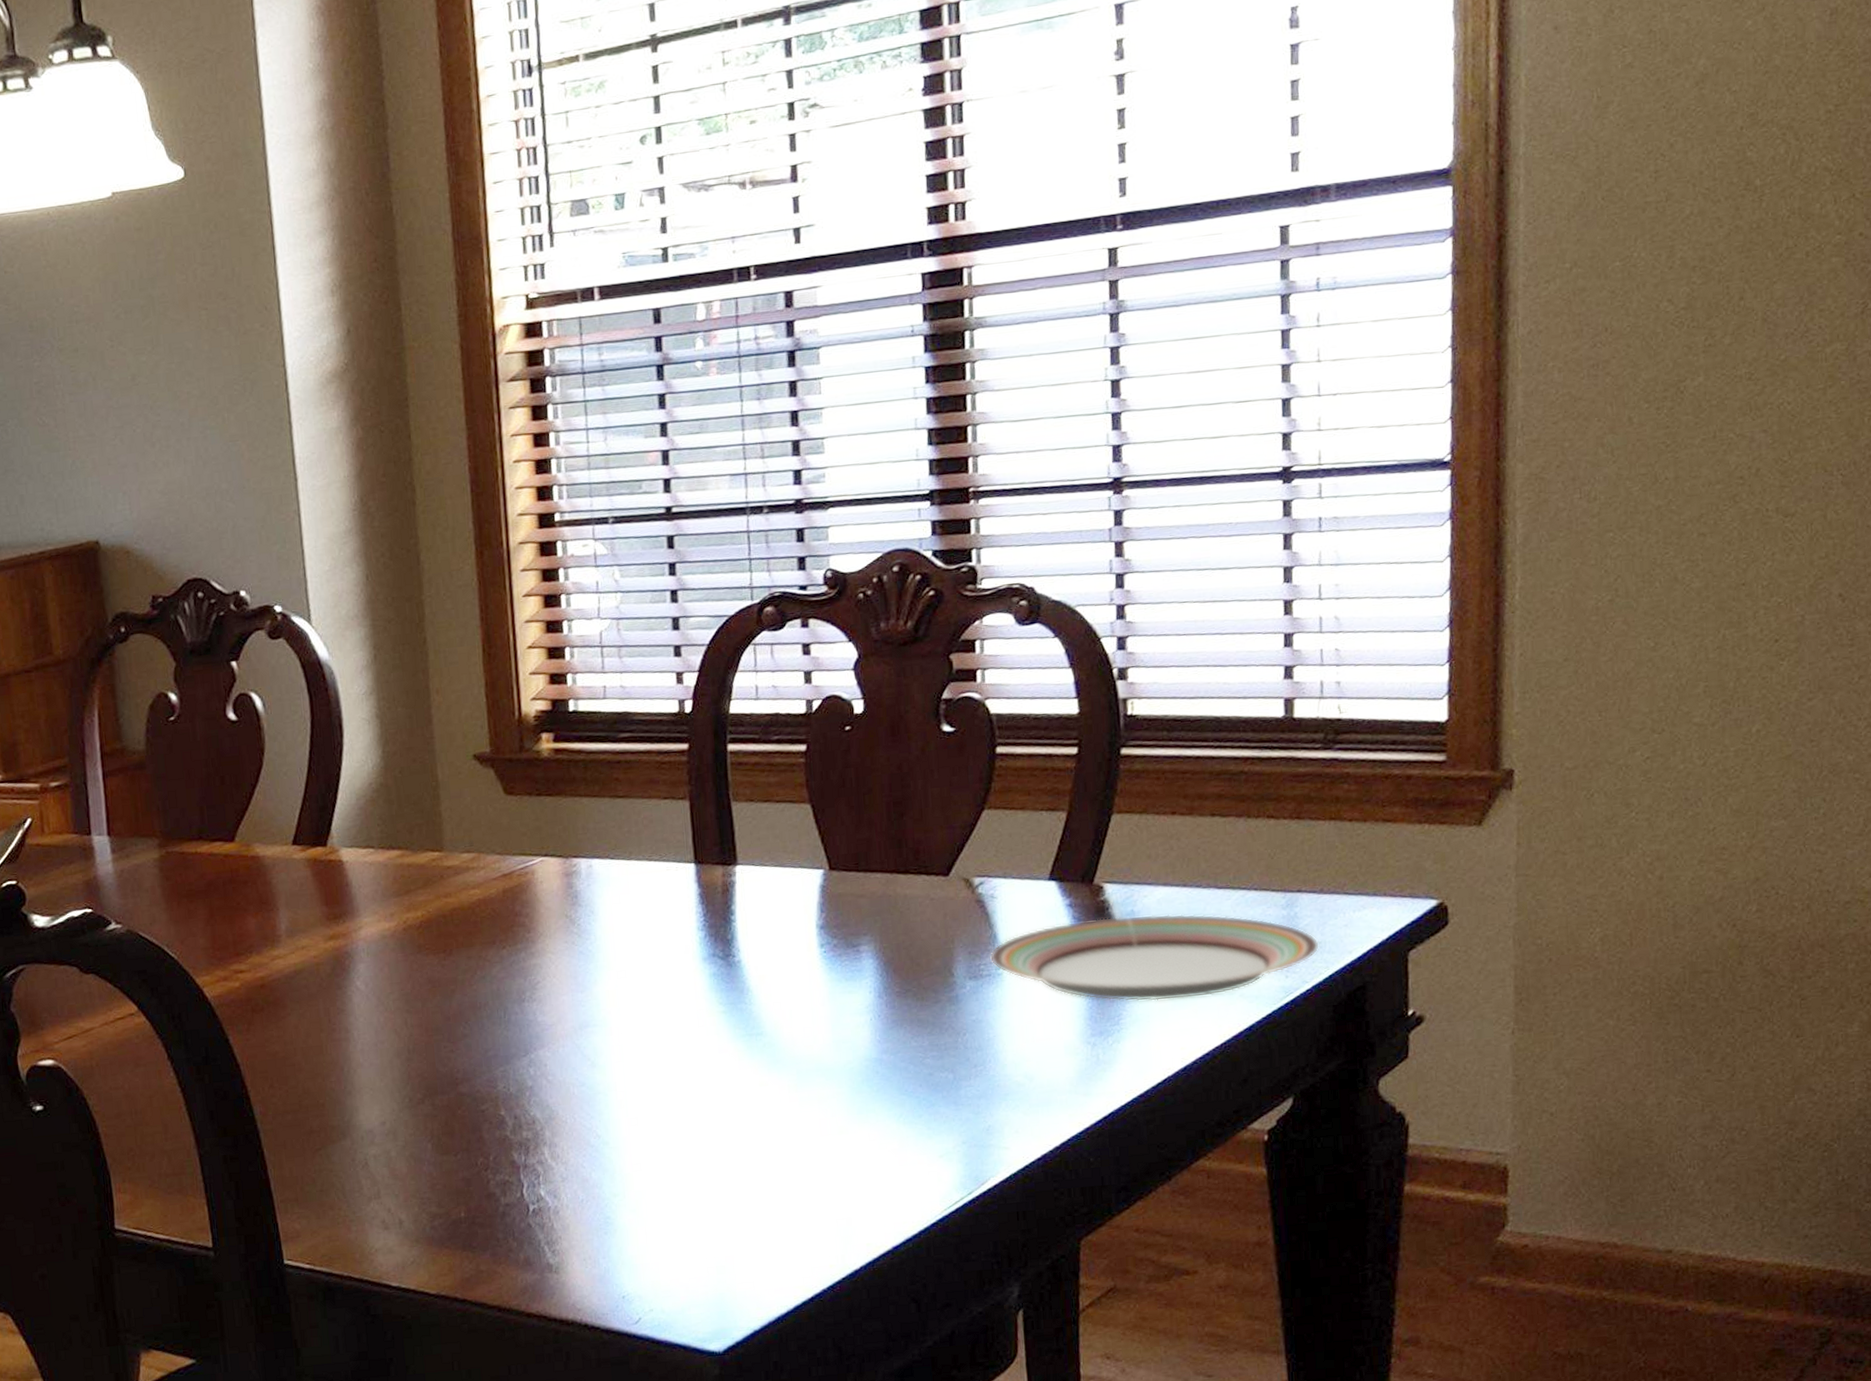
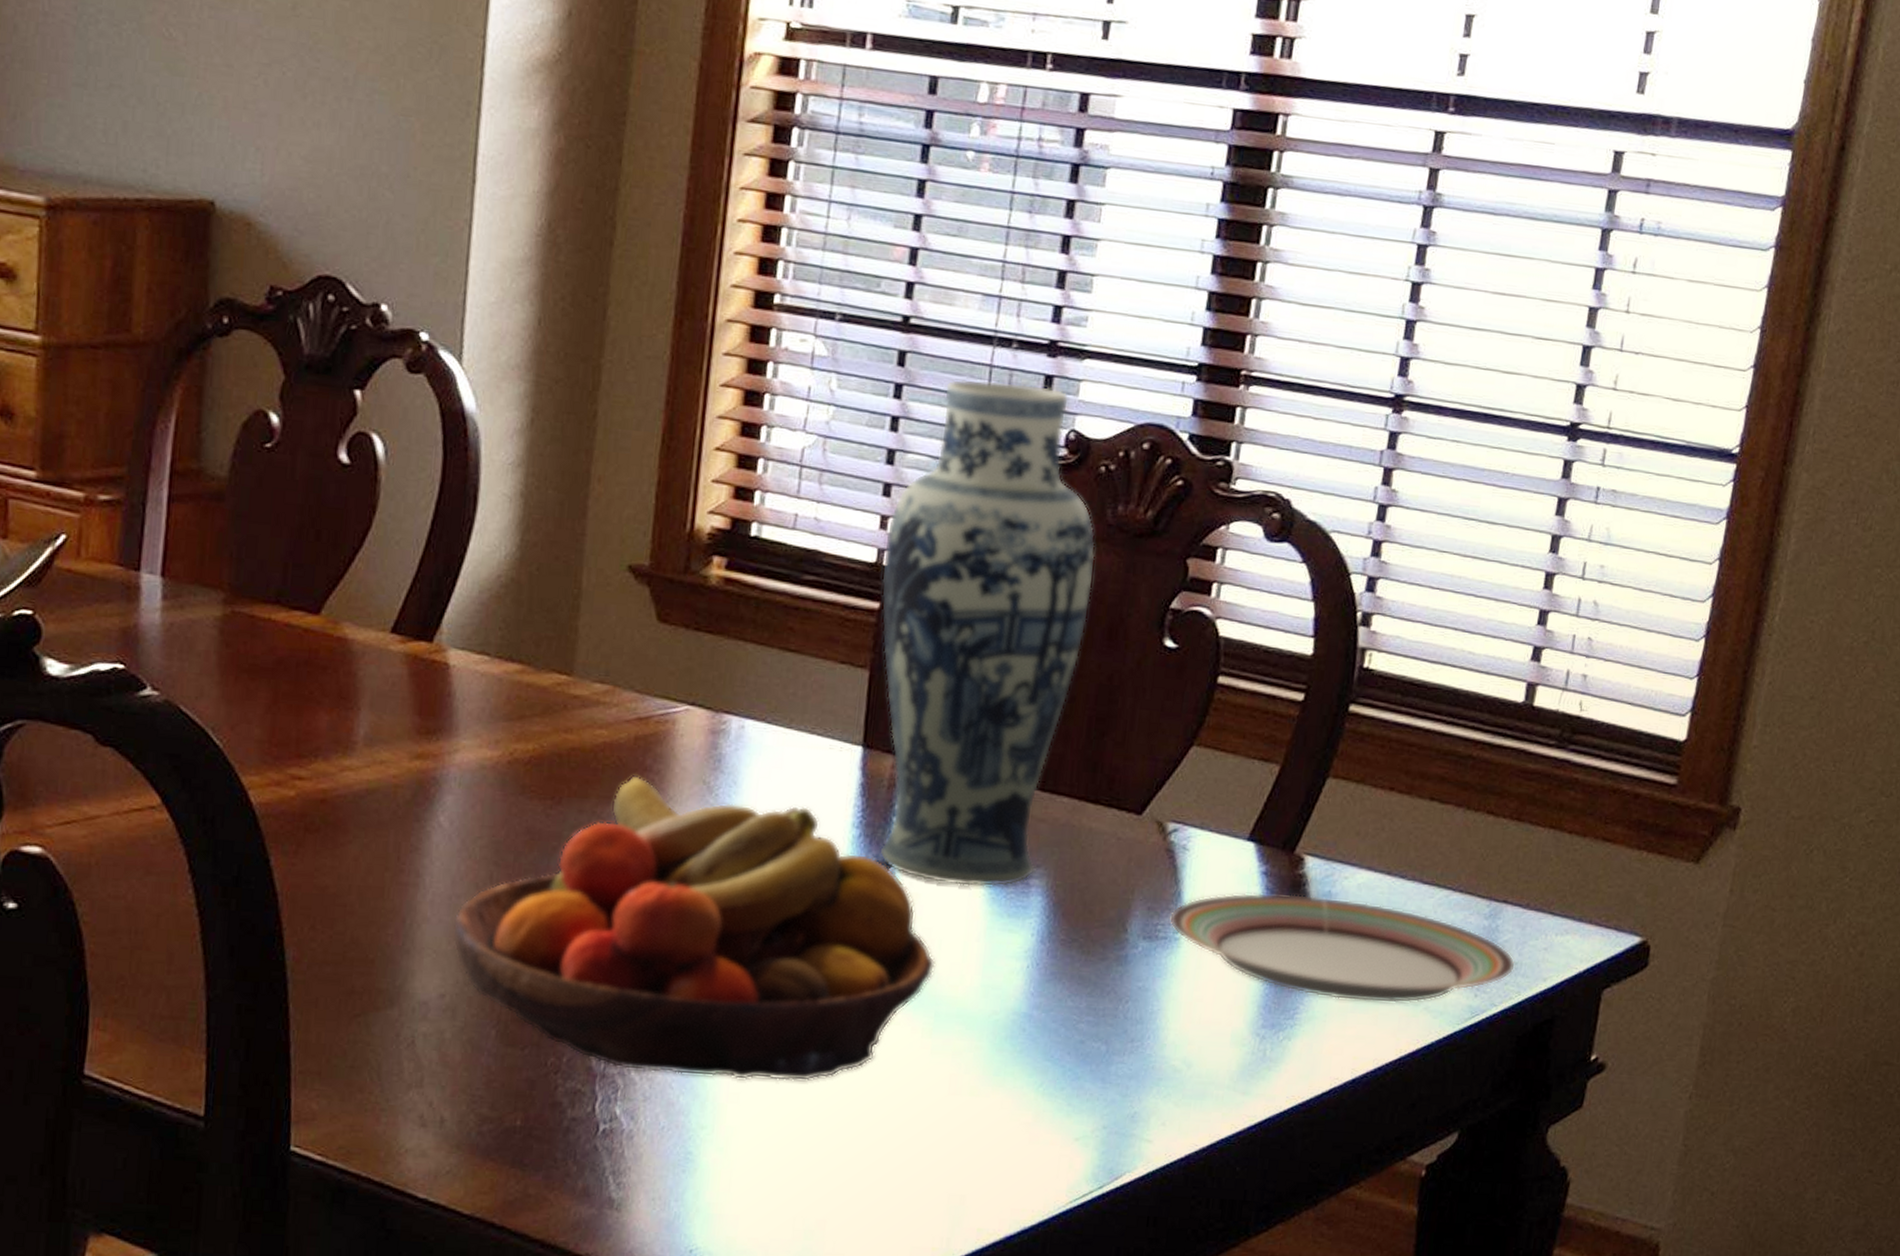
fruit bowl: none [381,921,790,1159] -> present [452,775,936,1082]
vase: none [683,538,871,964] -> present [881,379,1096,887]

